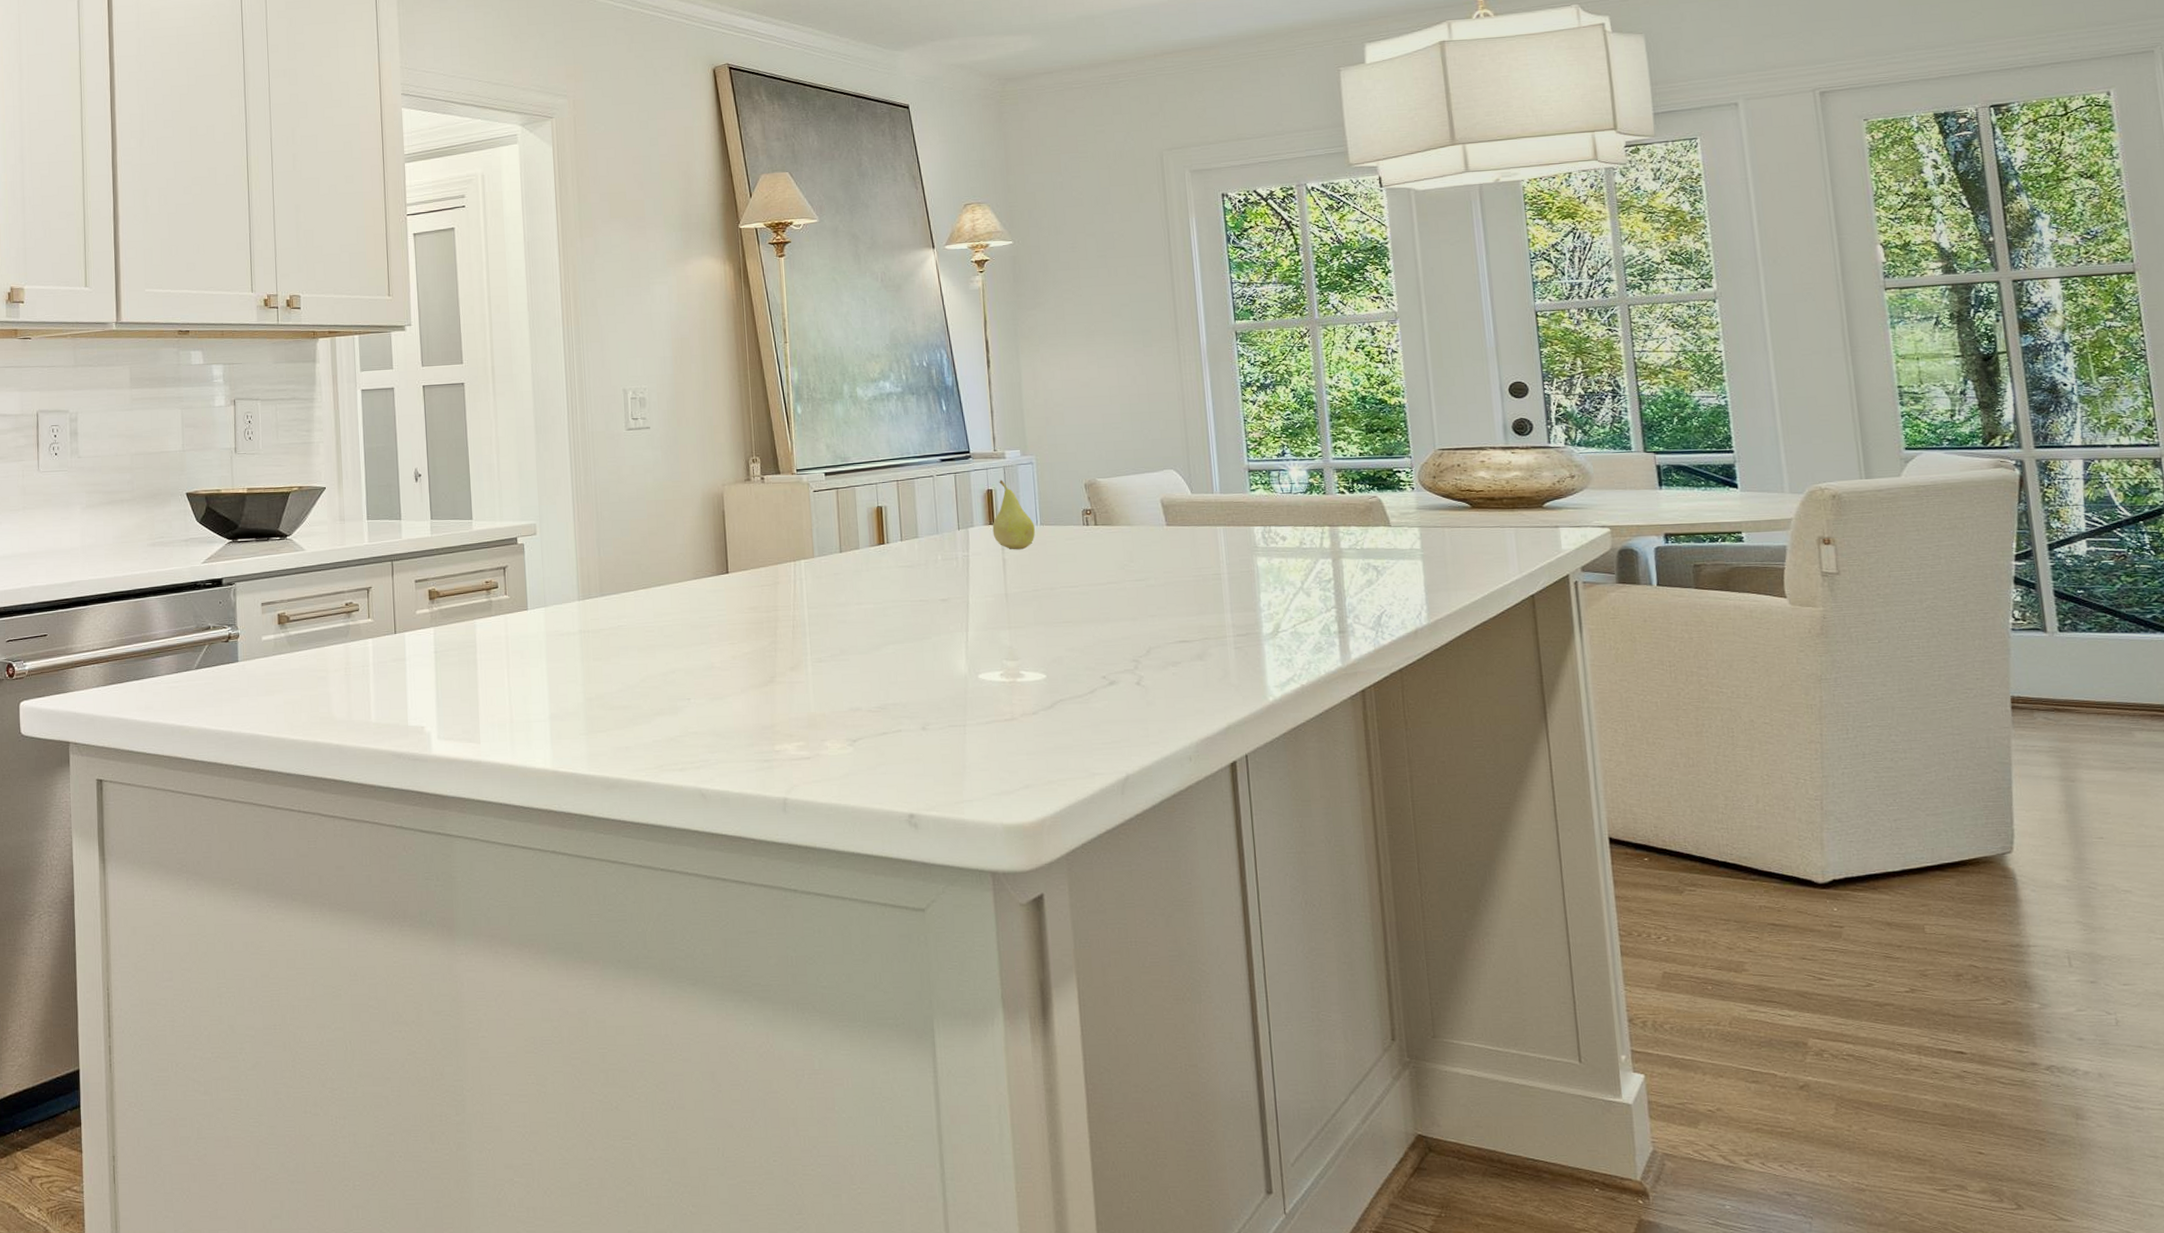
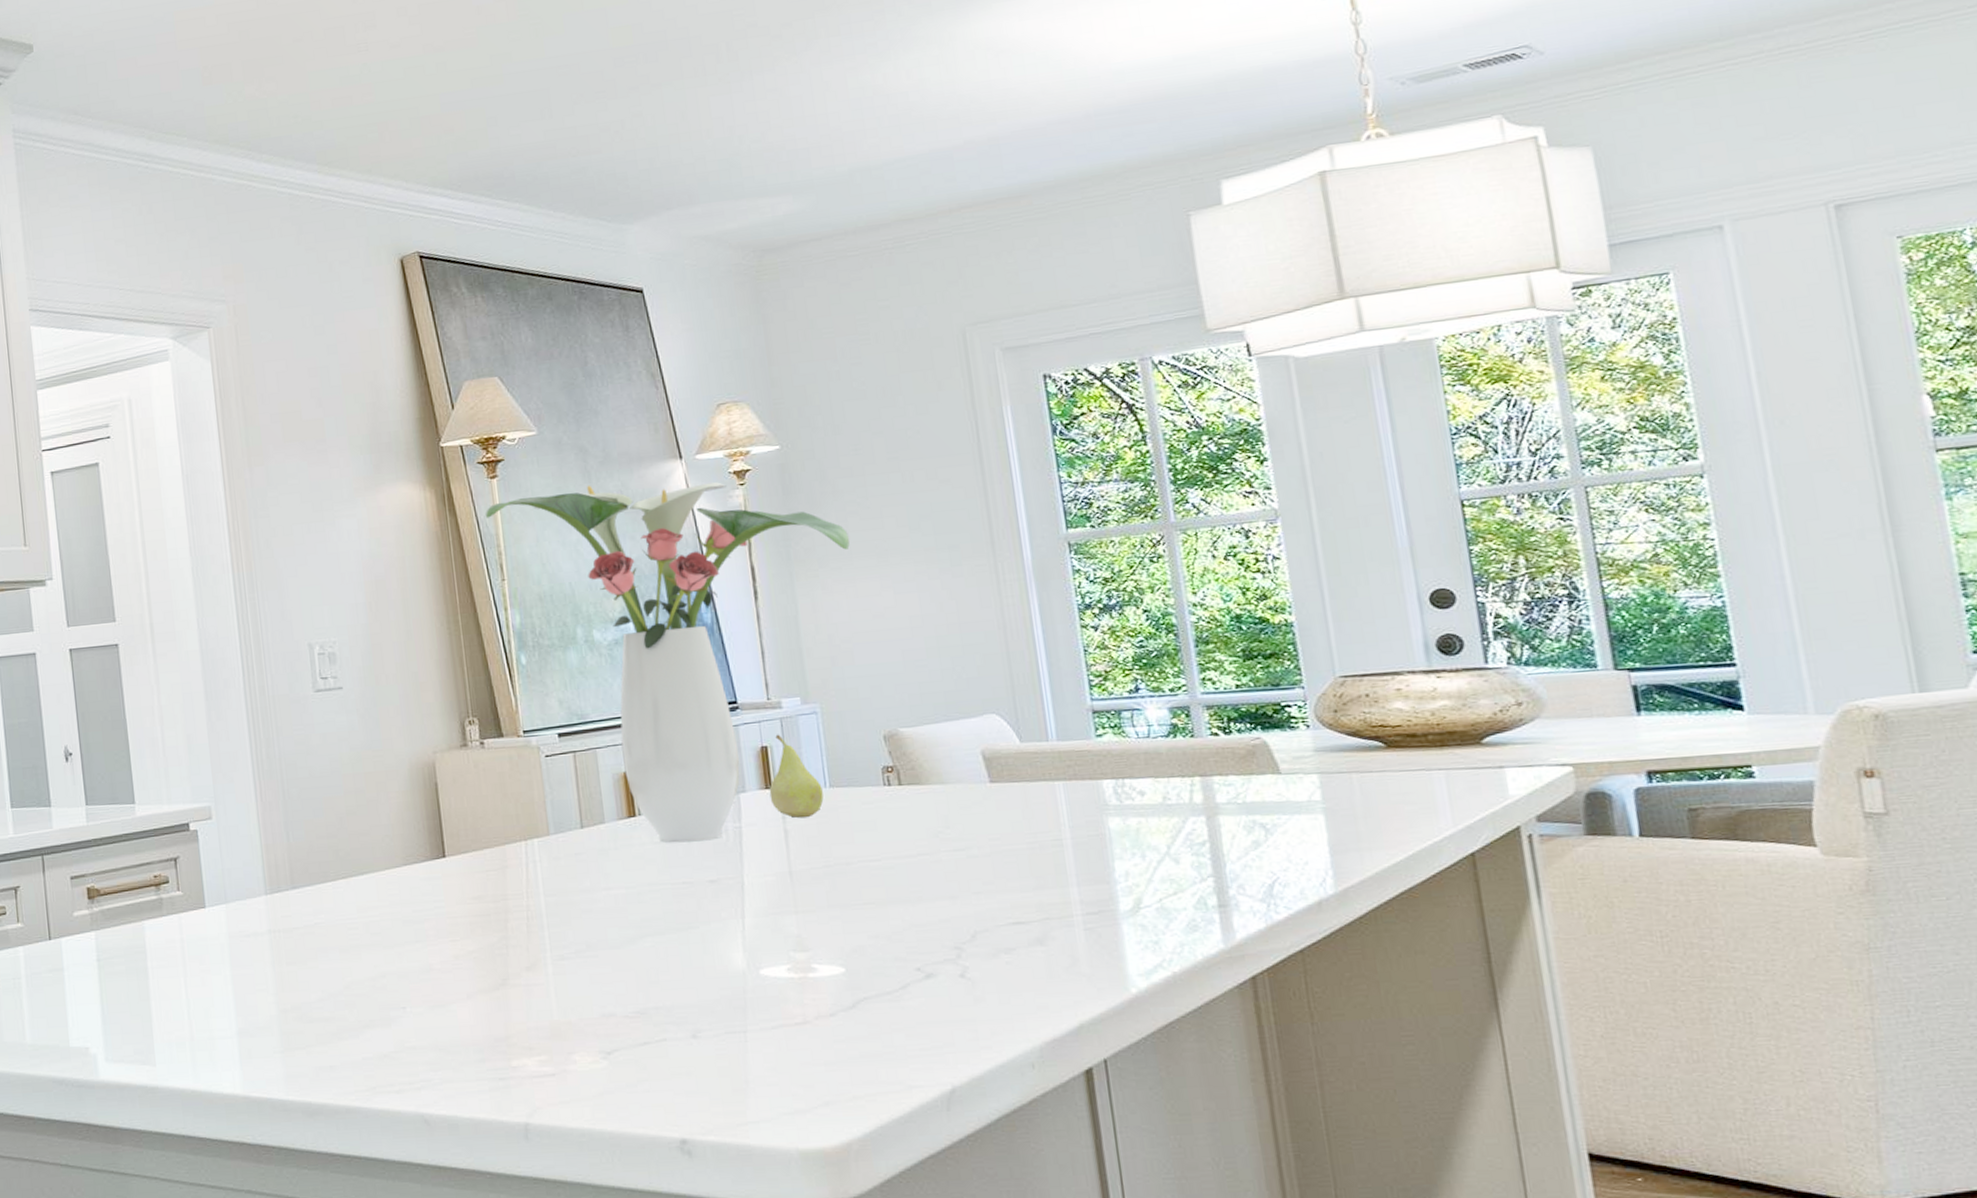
flower arrangement: none [773,266,1065,567] -> present [485,482,850,843]

